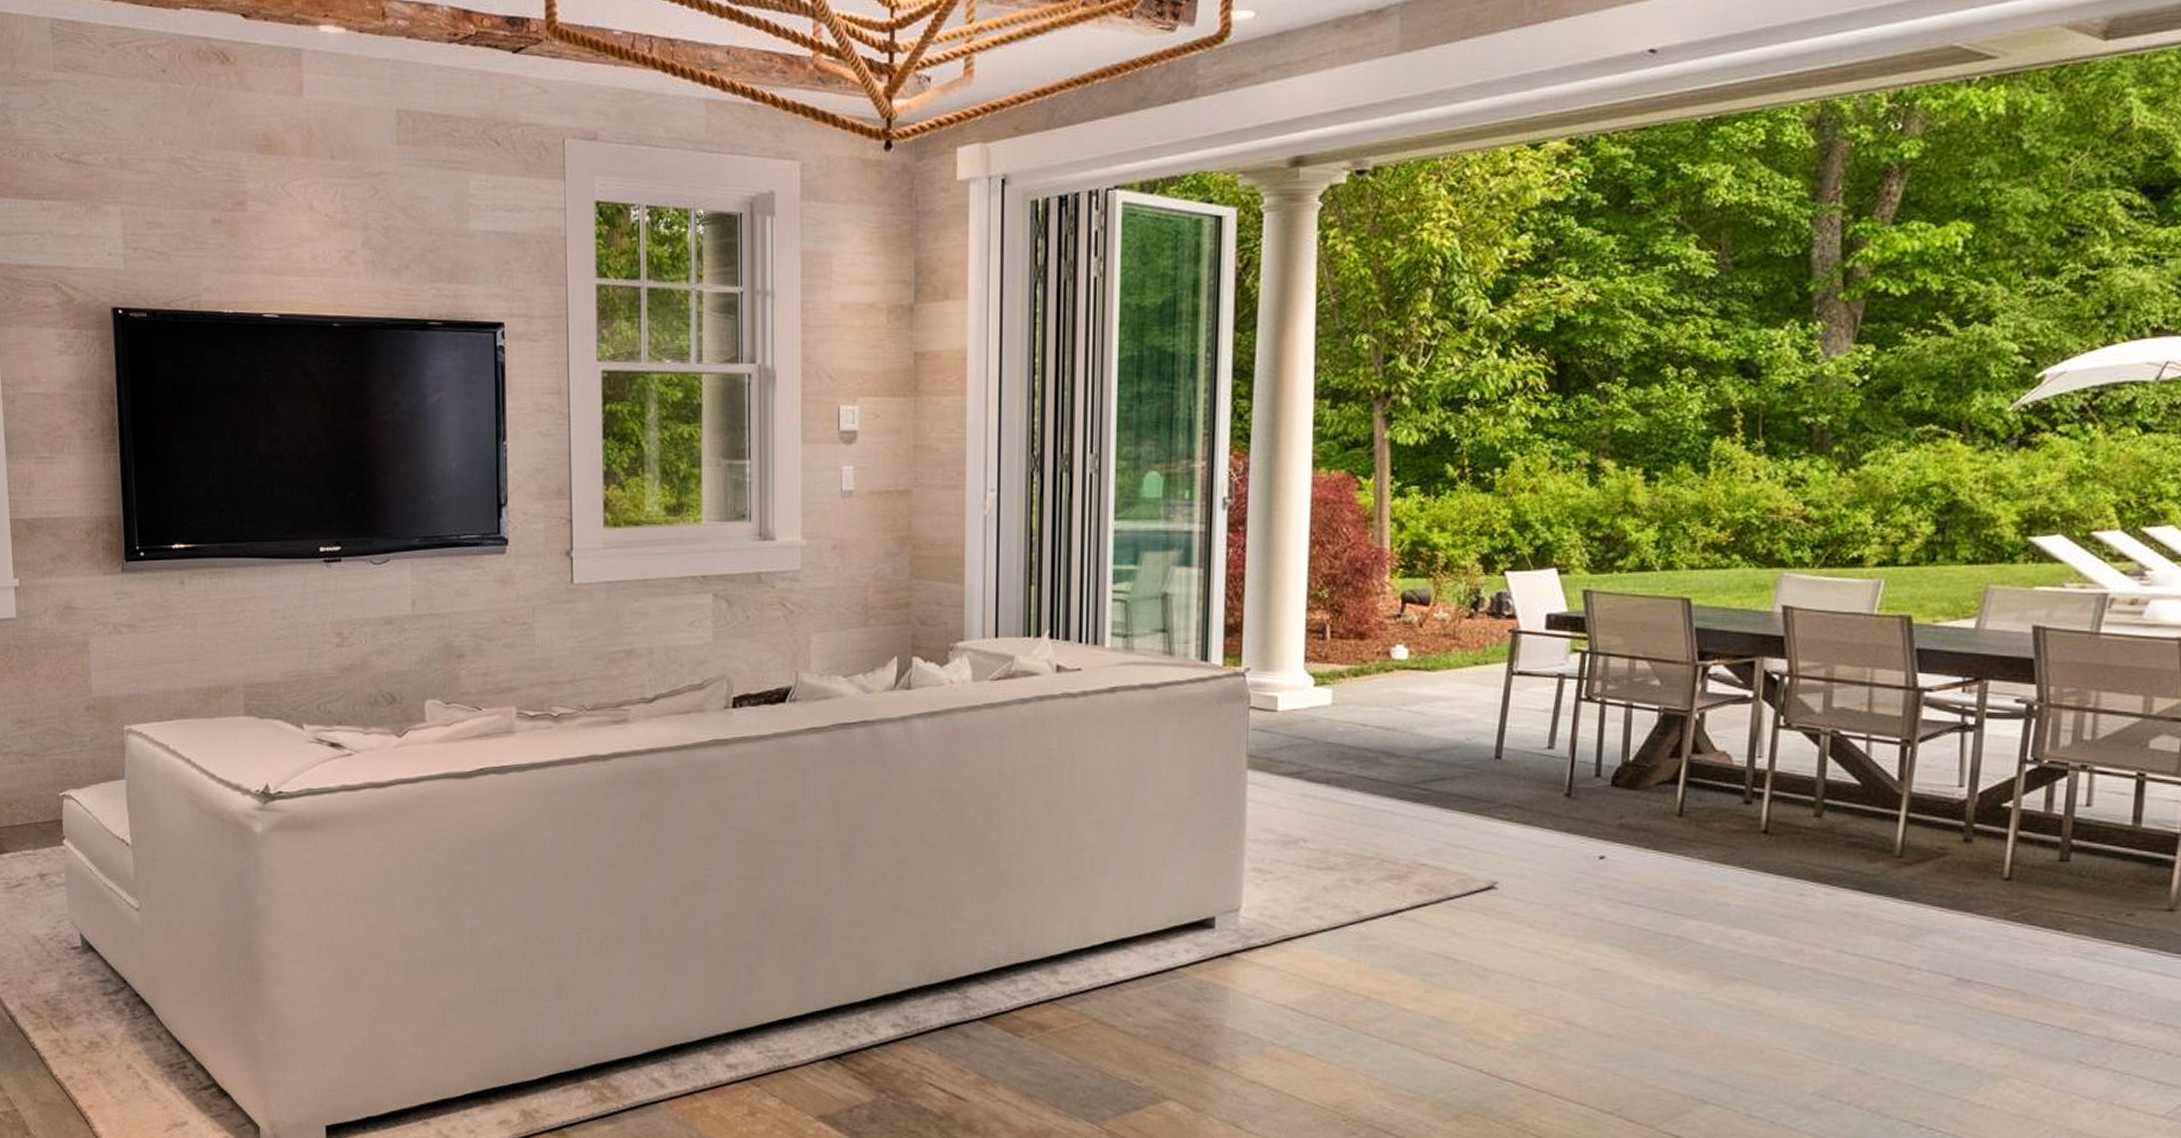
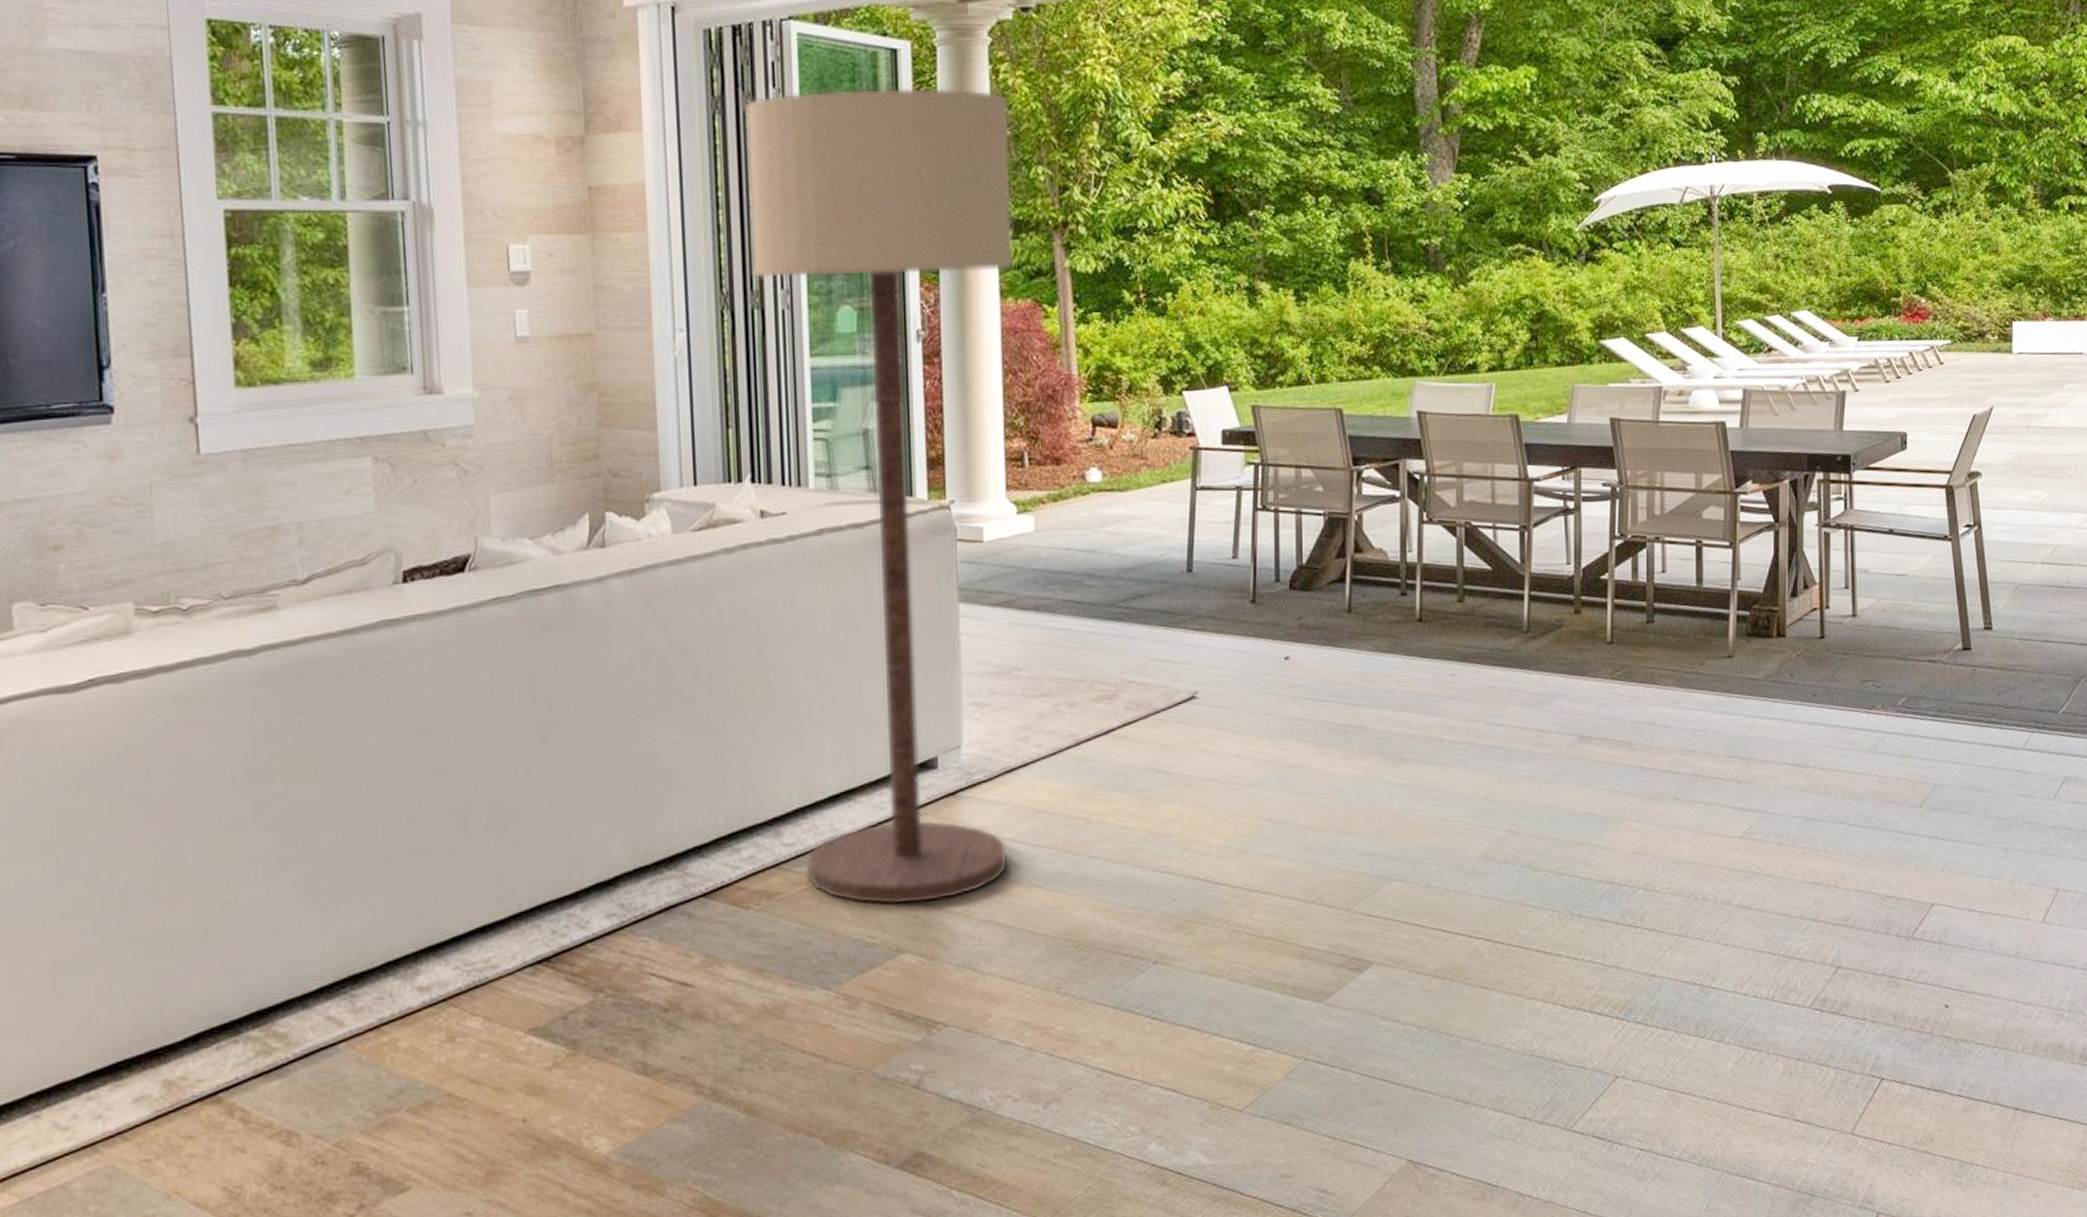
floor lamp: none [1063,254,1336,1056] -> present [744,87,1014,905]

